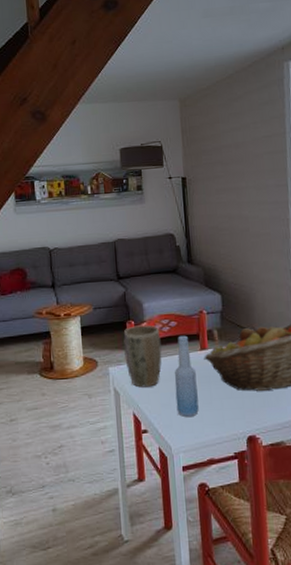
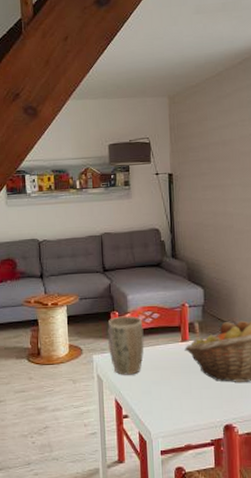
bottle: present [175,335,199,417] -> none [155,327,178,404]

